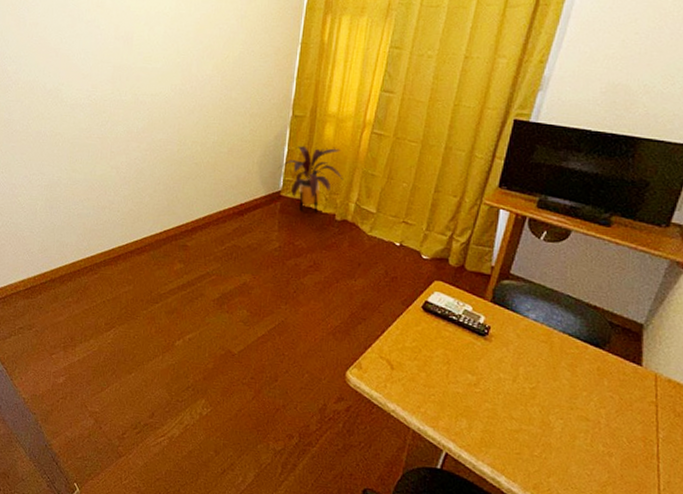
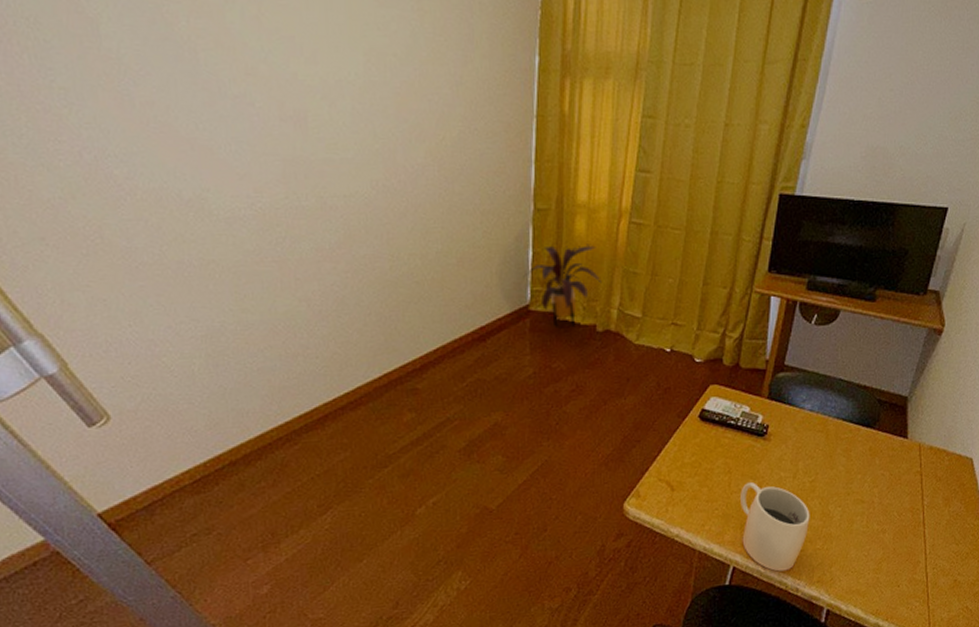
mug: none [456,376,529,470] -> present [740,481,810,572]

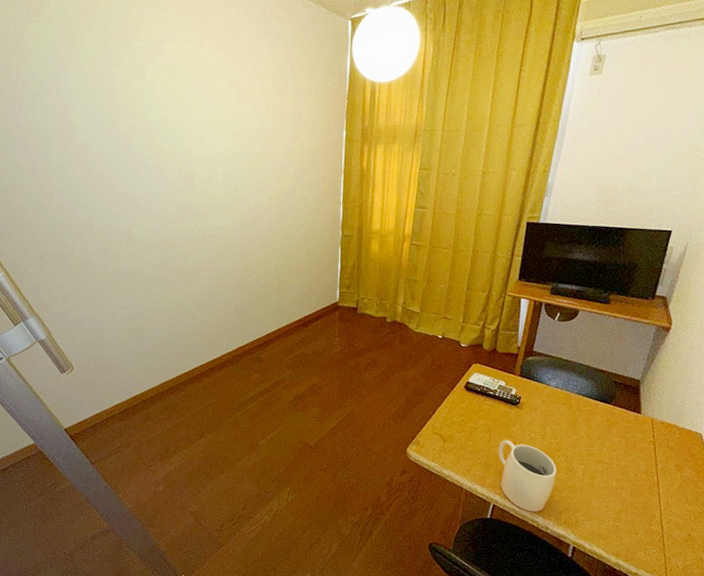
house plant: present [523,244,602,327] -> none [334,259,390,318]

